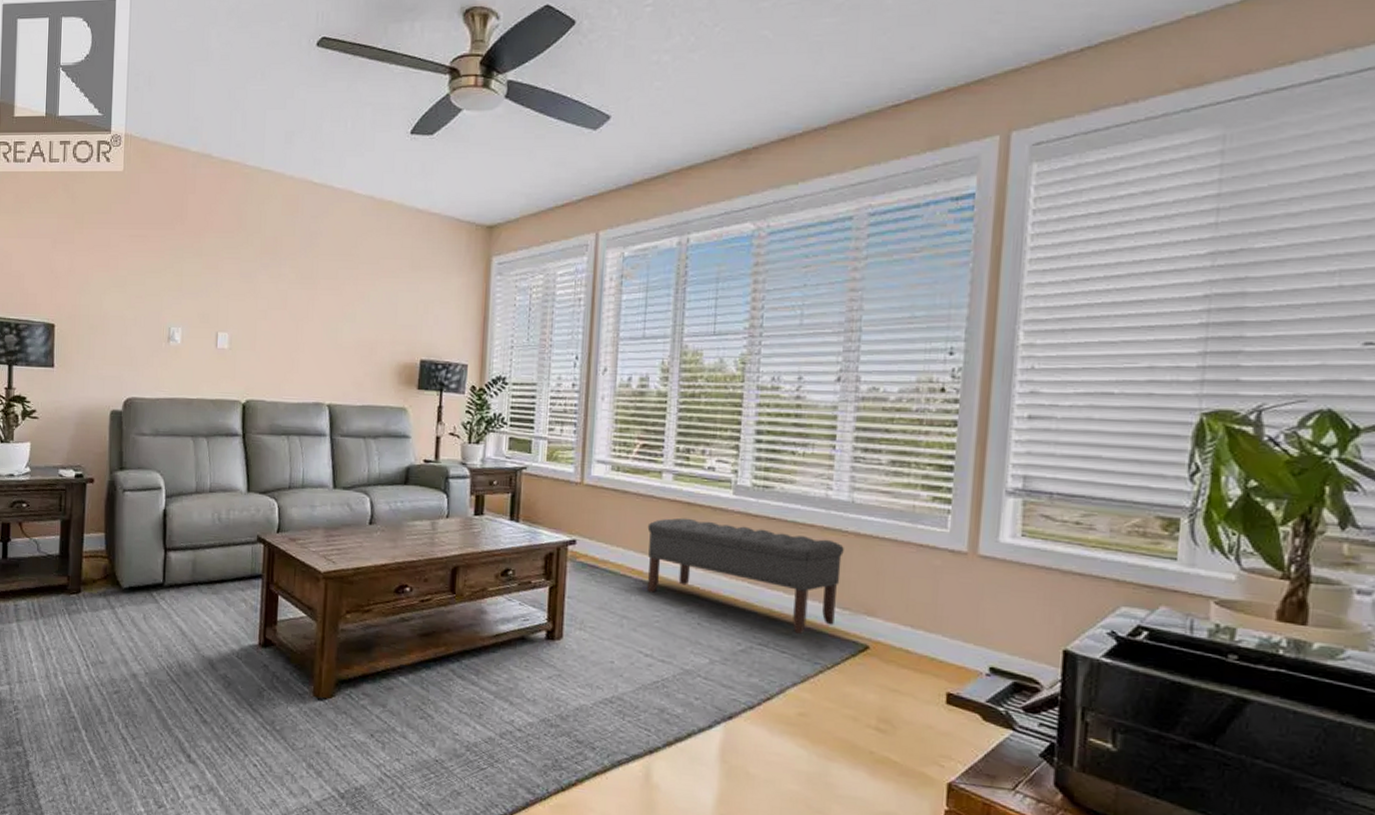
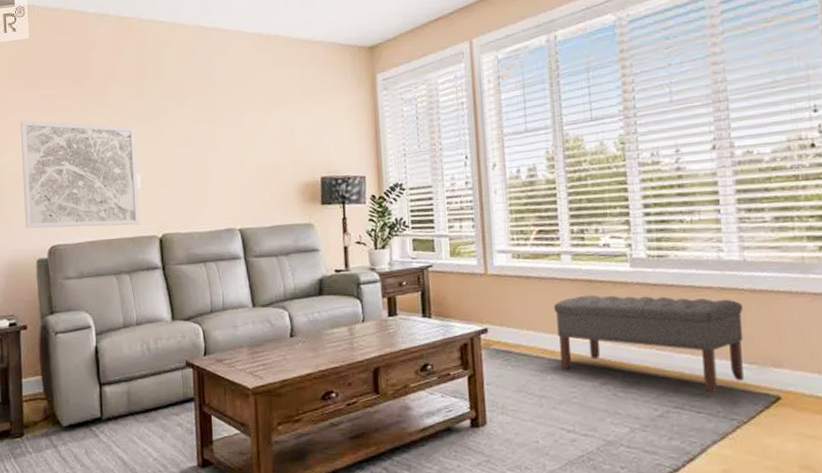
wall art: none [102,260,229,387] -> present [20,120,141,229]

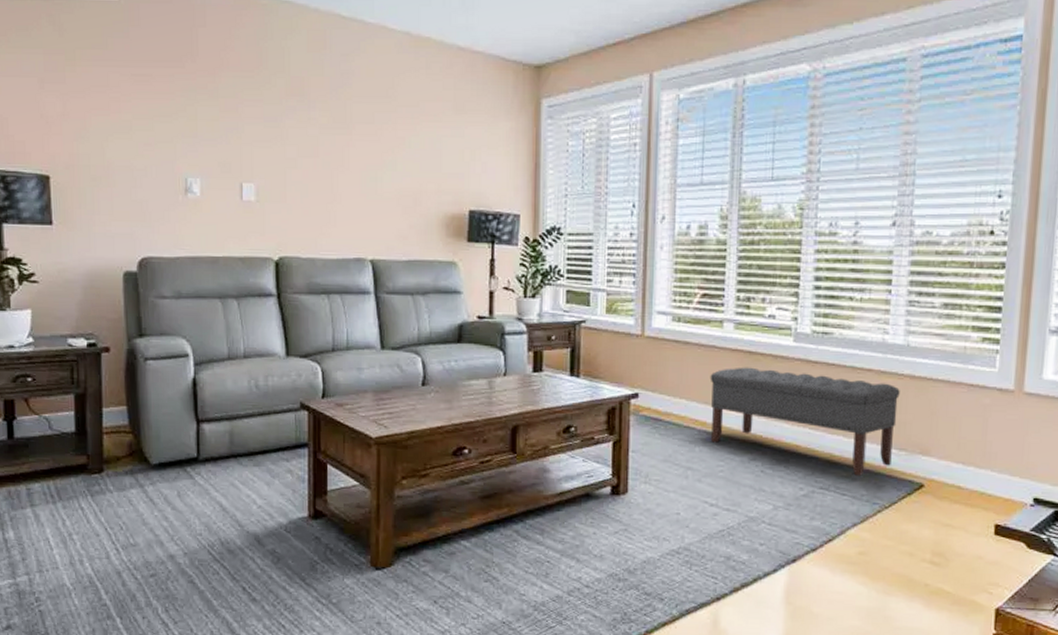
wall art: present [20,120,141,229] -> none [106,102,253,243]

